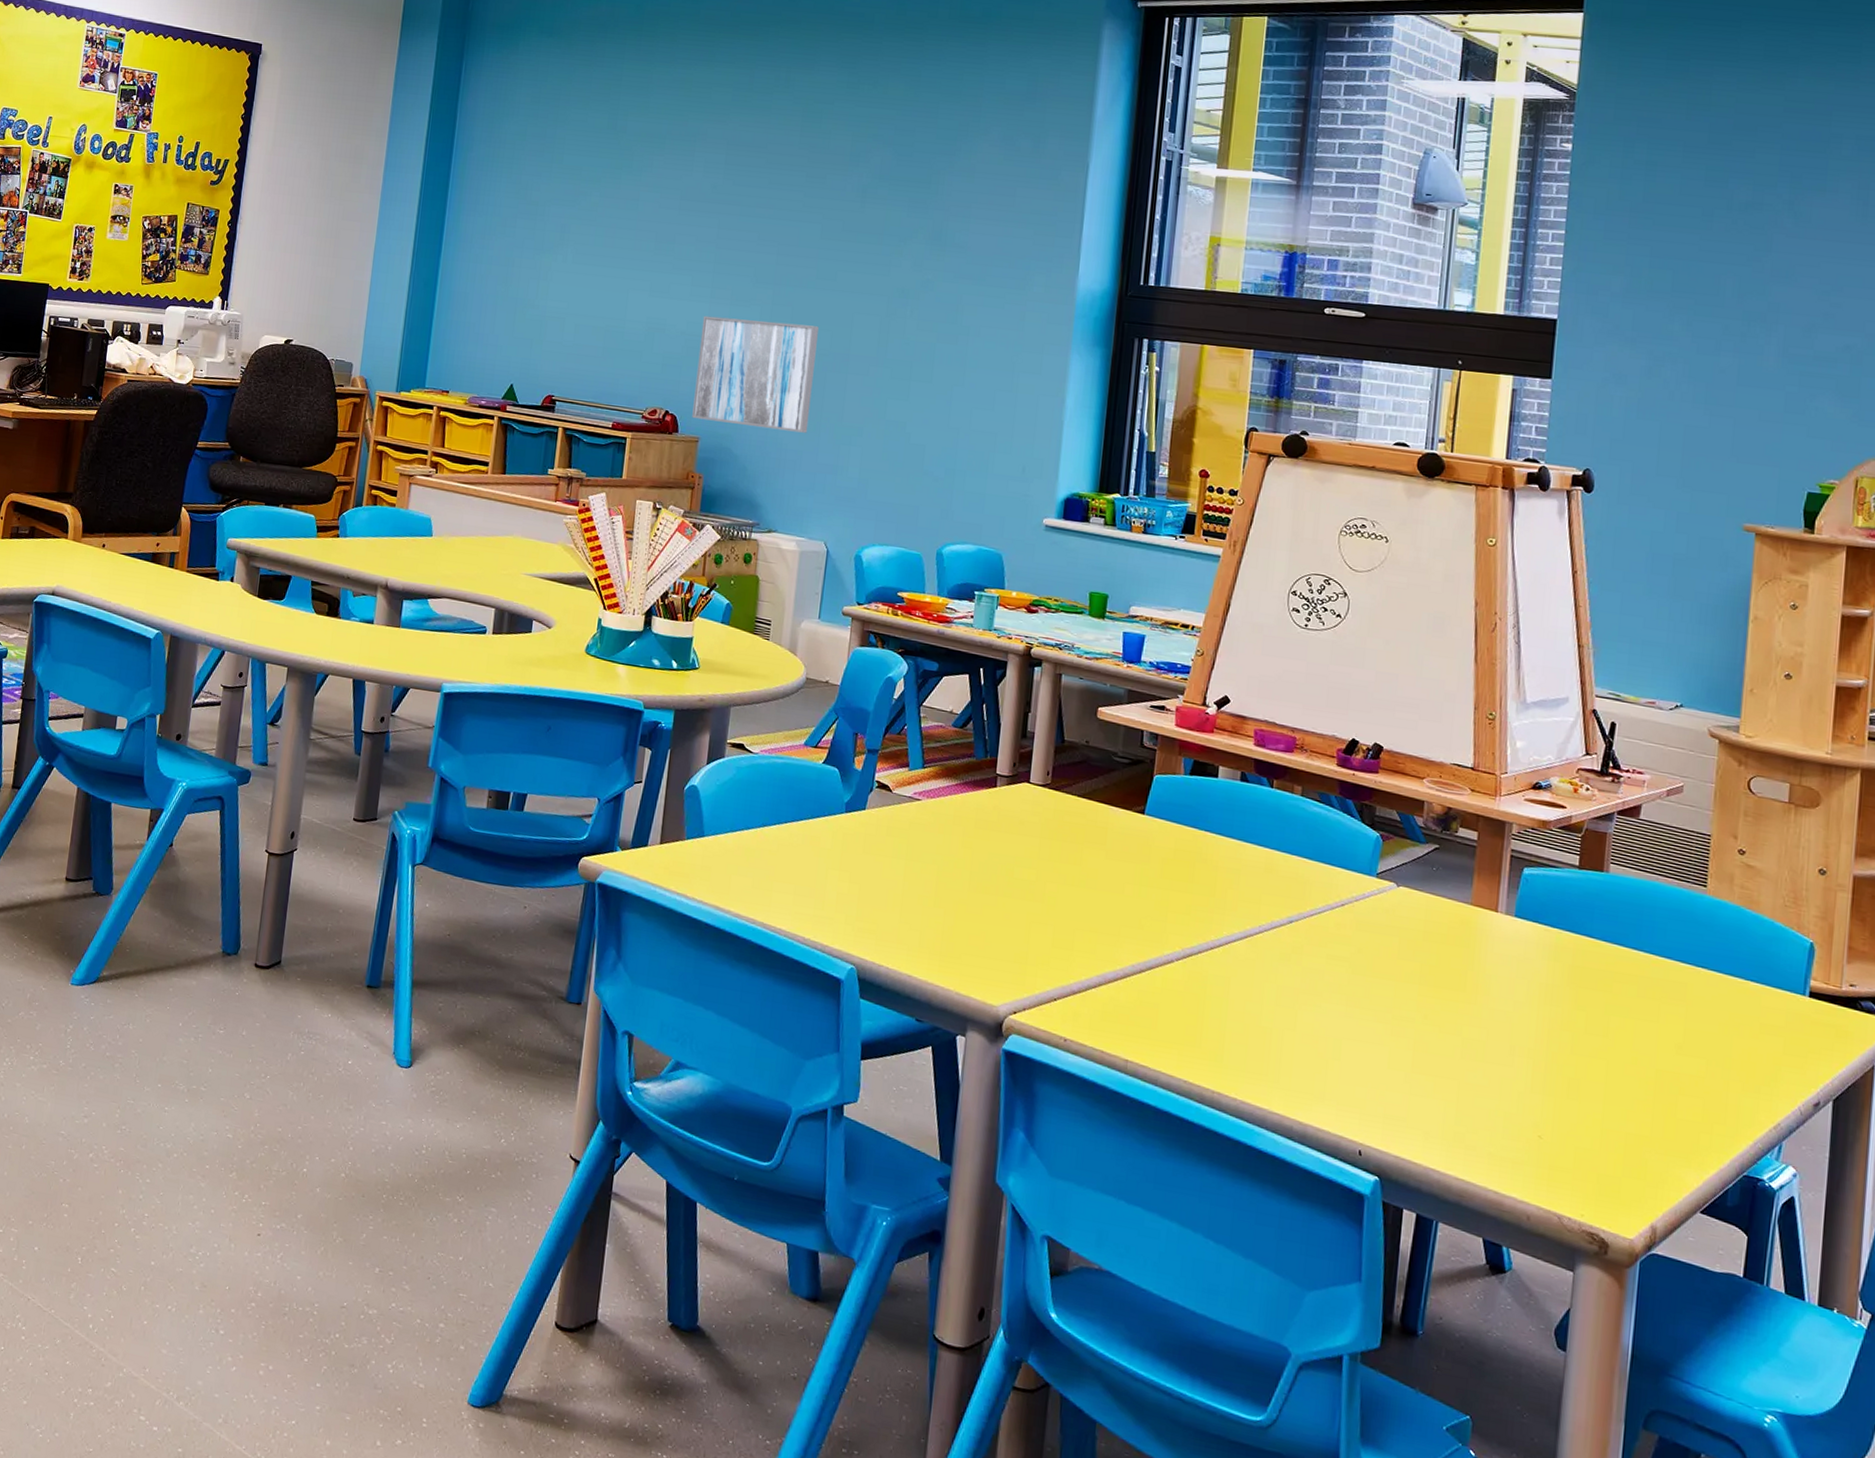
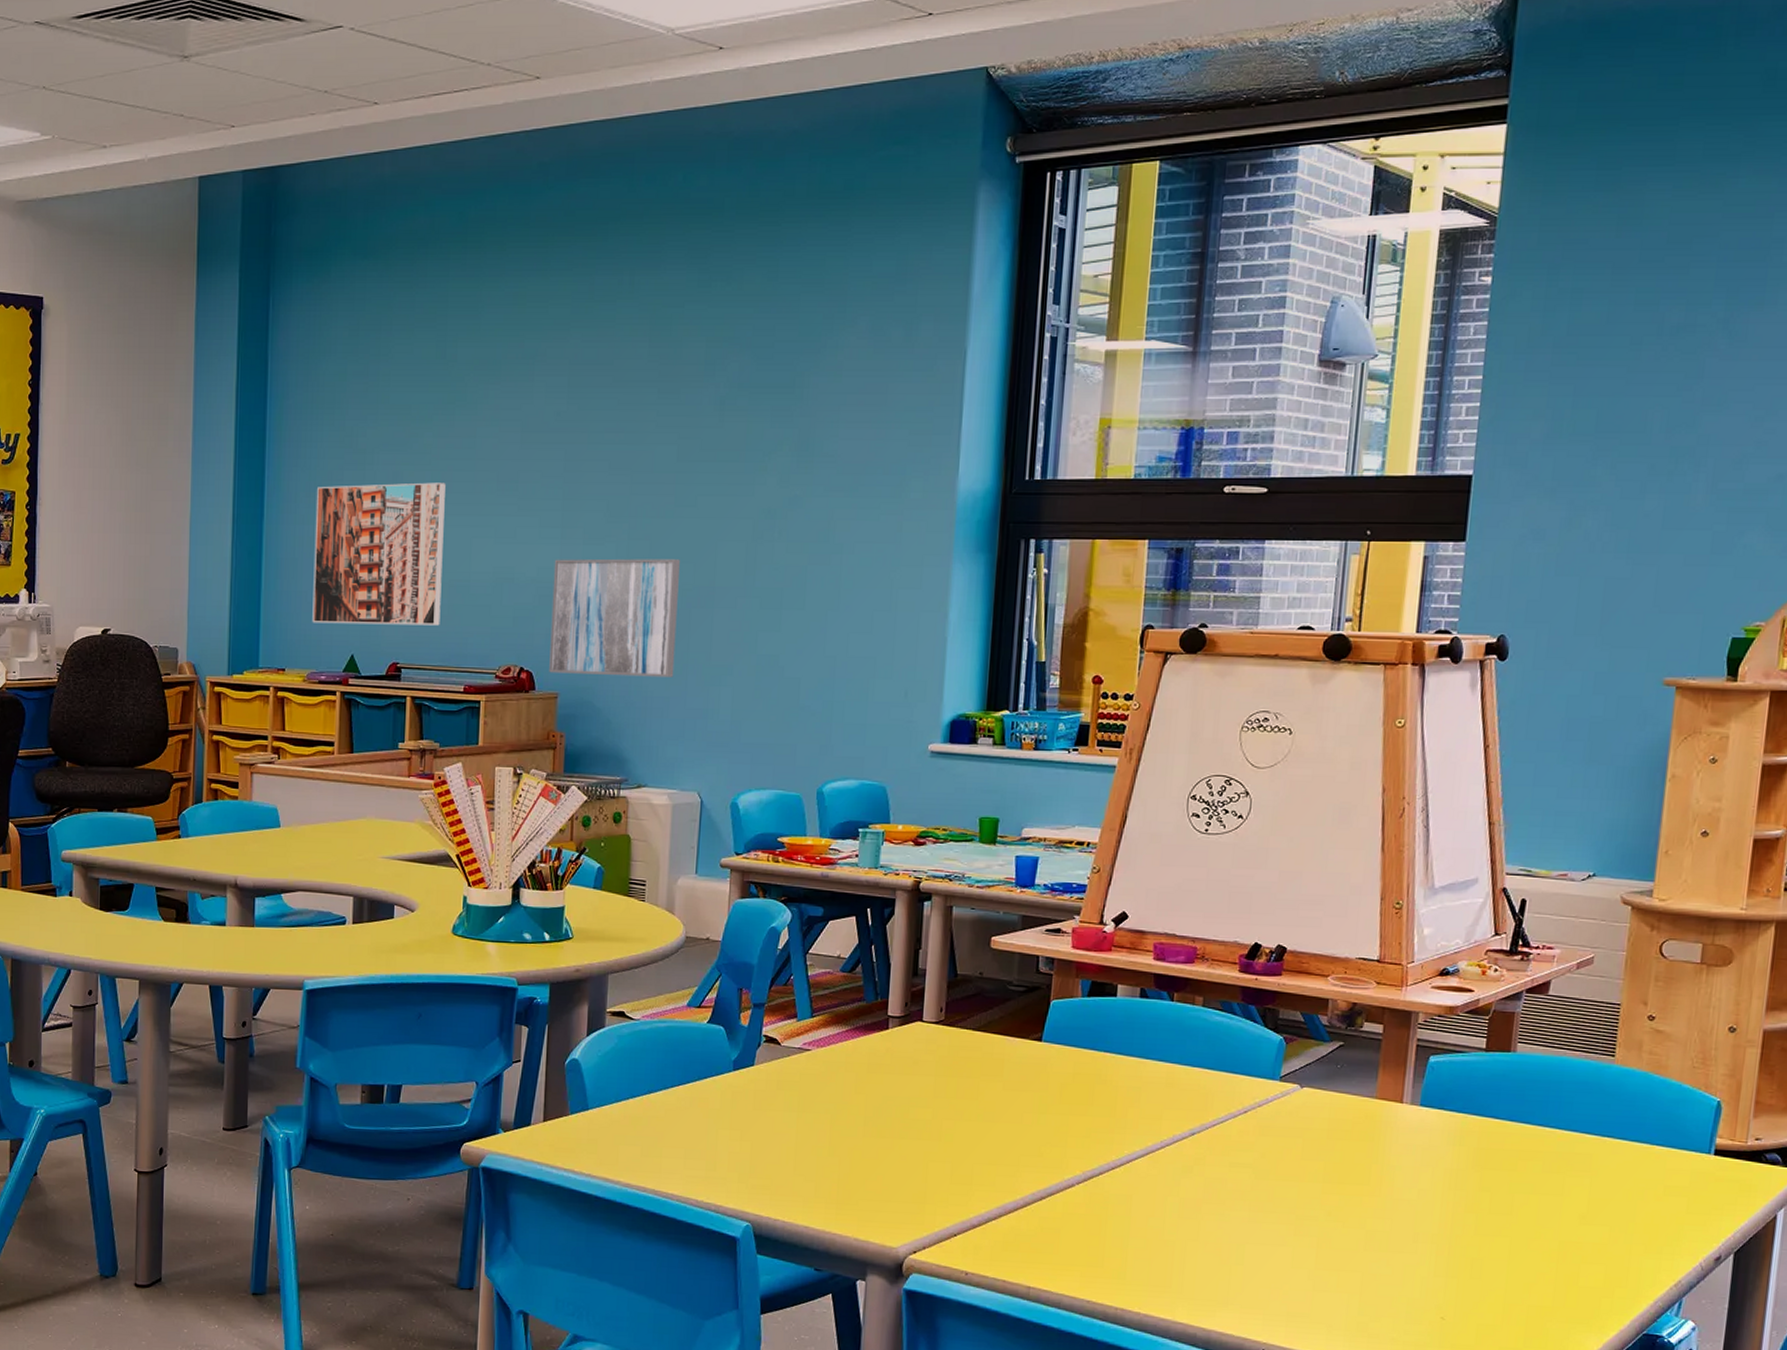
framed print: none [477,231,608,366] -> present [312,482,446,626]

